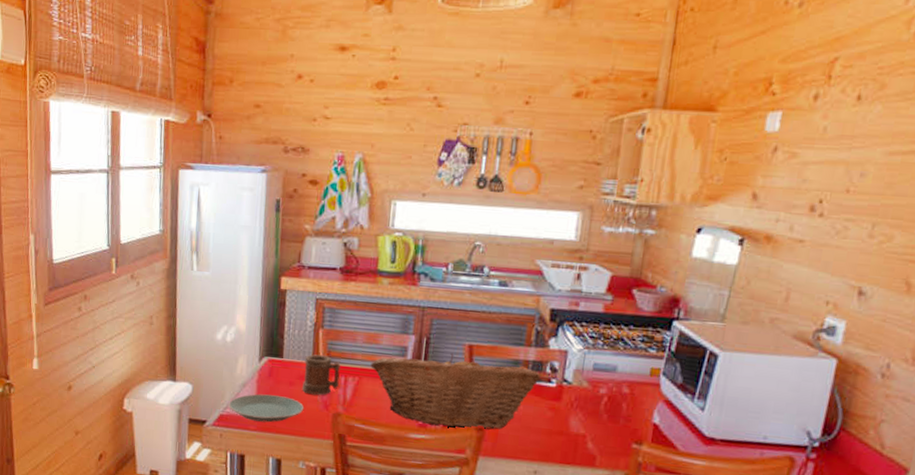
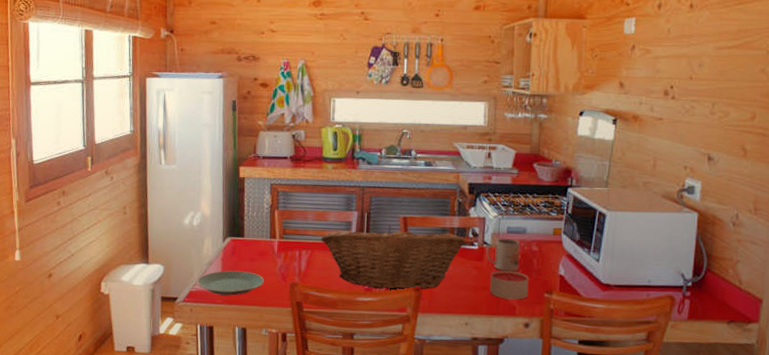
mug: present [301,354,340,395] -> none [261,233,295,269]
mug: none [565,376,609,416] -> present [486,238,521,272]
candle: none [567,413,616,449] -> present [490,270,529,300]

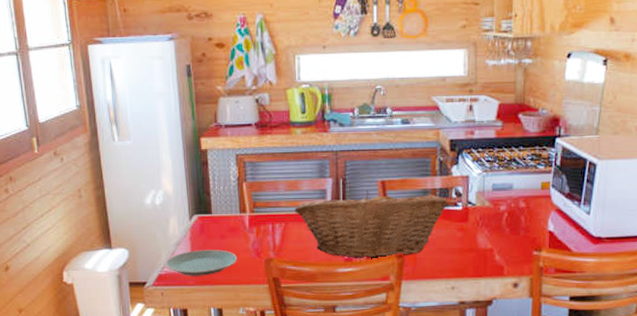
mug: present [486,238,521,272] -> none [471,196,507,231]
candle: present [490,270,529,300] -> none [476,230,517,260]

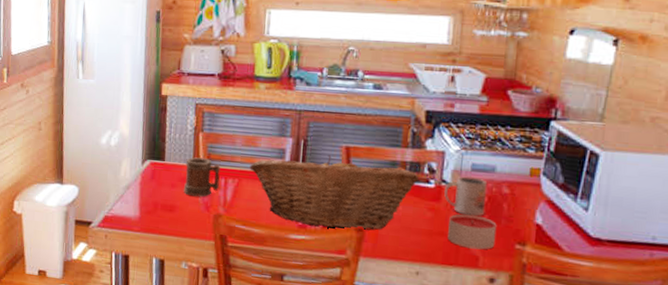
plate: present [165,250,238,276] -> none [112,195,186,224]
mug: none [233,207,268,245] -> present [183,157,221,197]
mug: none [471,196,507,231] -> present [444,176,488,217]
candle: none [476,230,517,260] -> present [448,213,497,250]

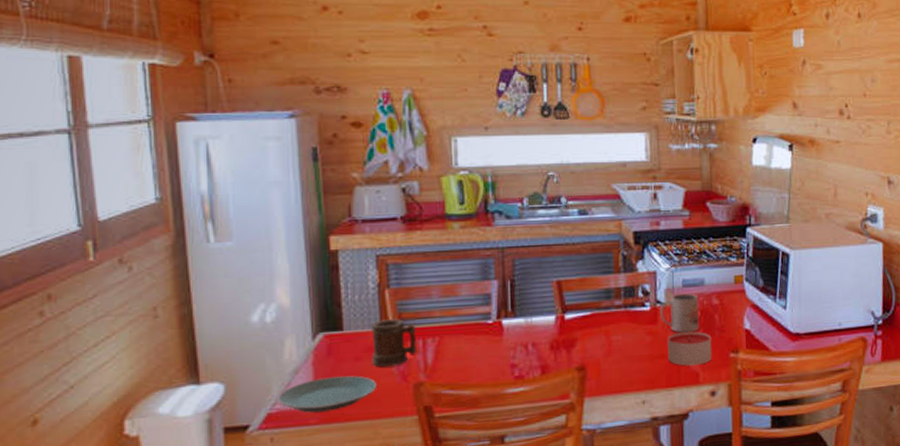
plate: none [112,195,186,224] -> present [277,375,378,413]
fruit basket: present [250,154,420,231] -> none [451,292,635,375]

